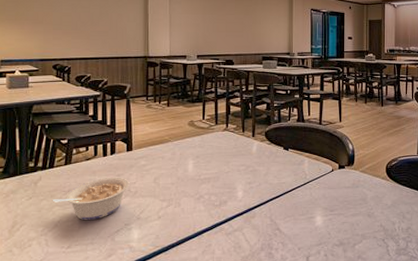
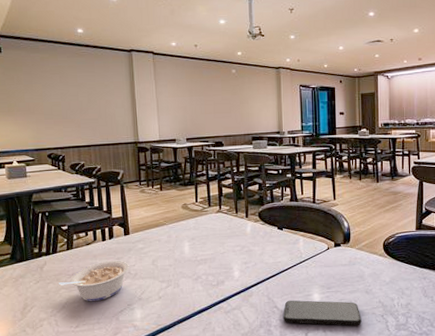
smartphone: none [284,222,363,250] -> present [282,300,362,326]

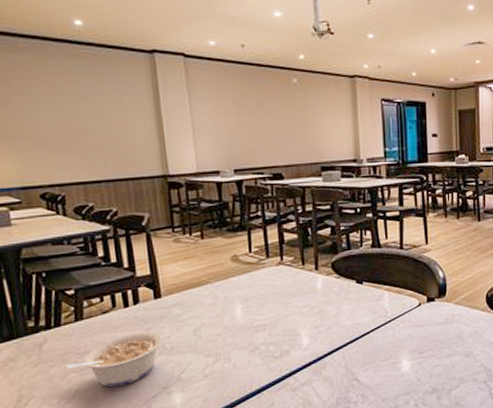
smartphone: present [282,300,362,326] -> none [364,367,461,398]

